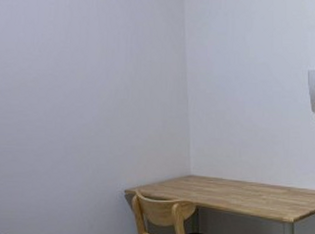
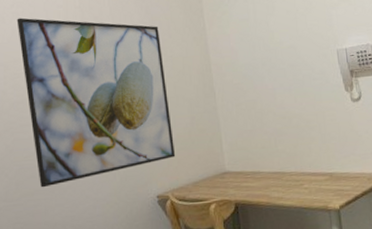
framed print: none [10,11,146,171] -> present [16,17,176,188]

